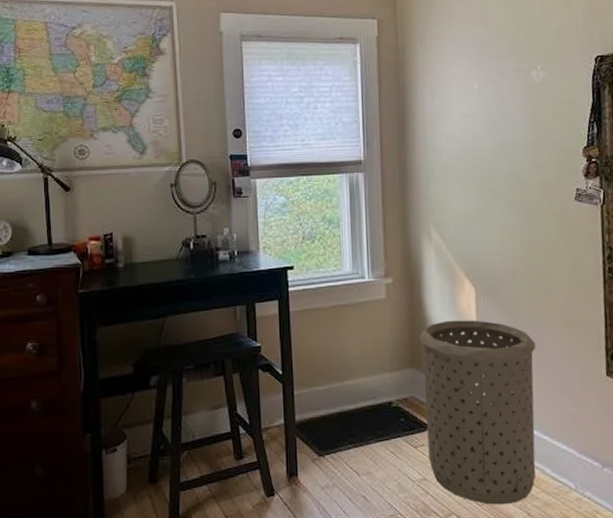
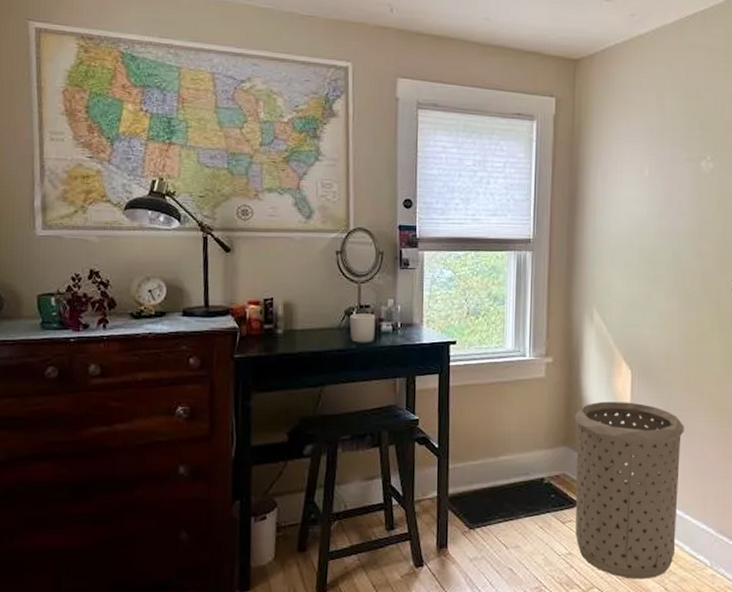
mug: none [187,243,213,273] -> present [350,313,376,343]

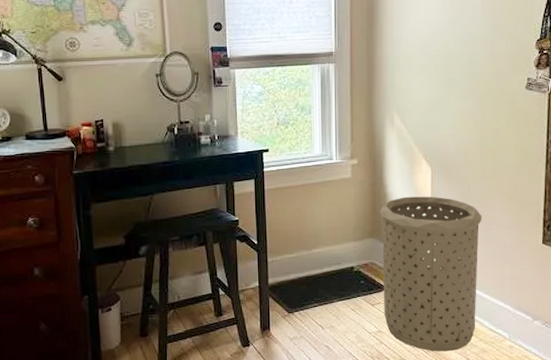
mug: present [350,313,376,343] -> none [172,128,196,155]

